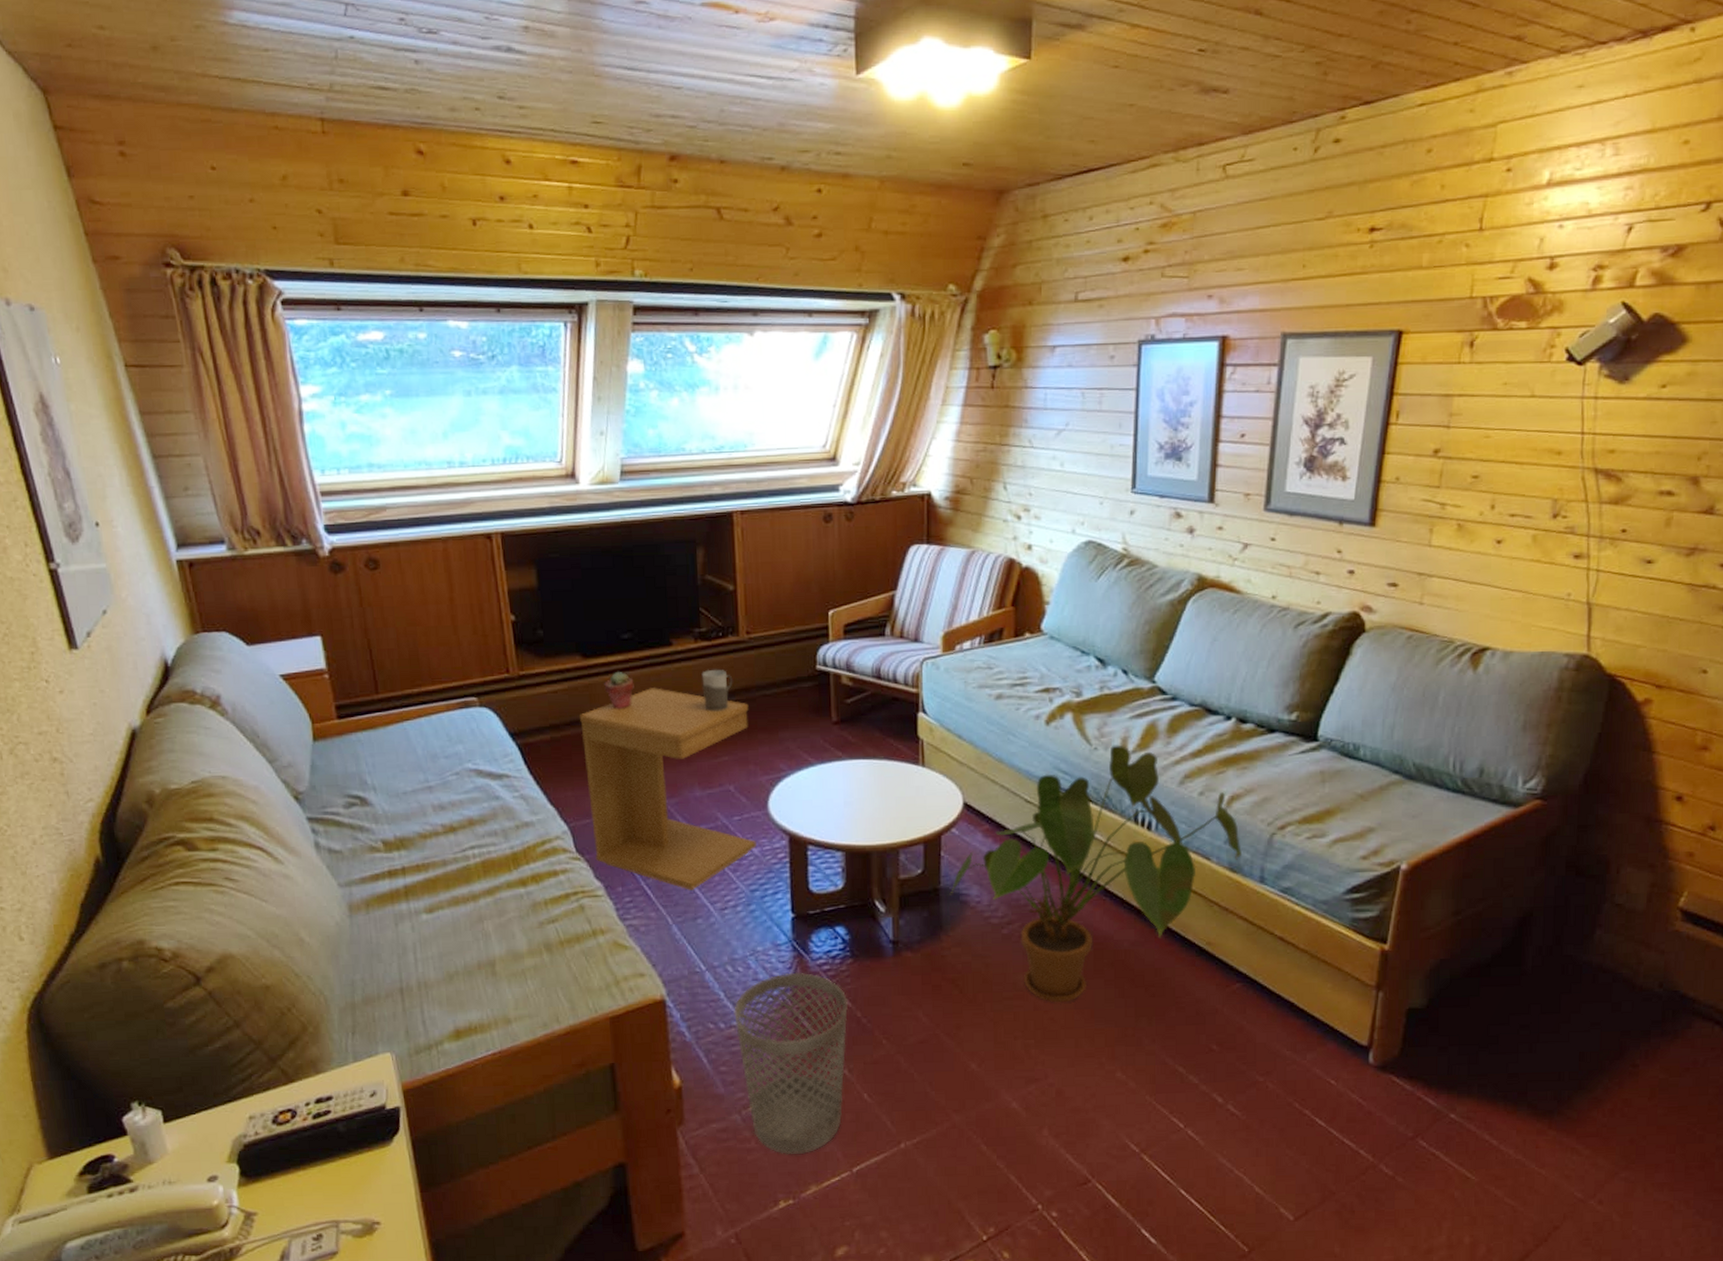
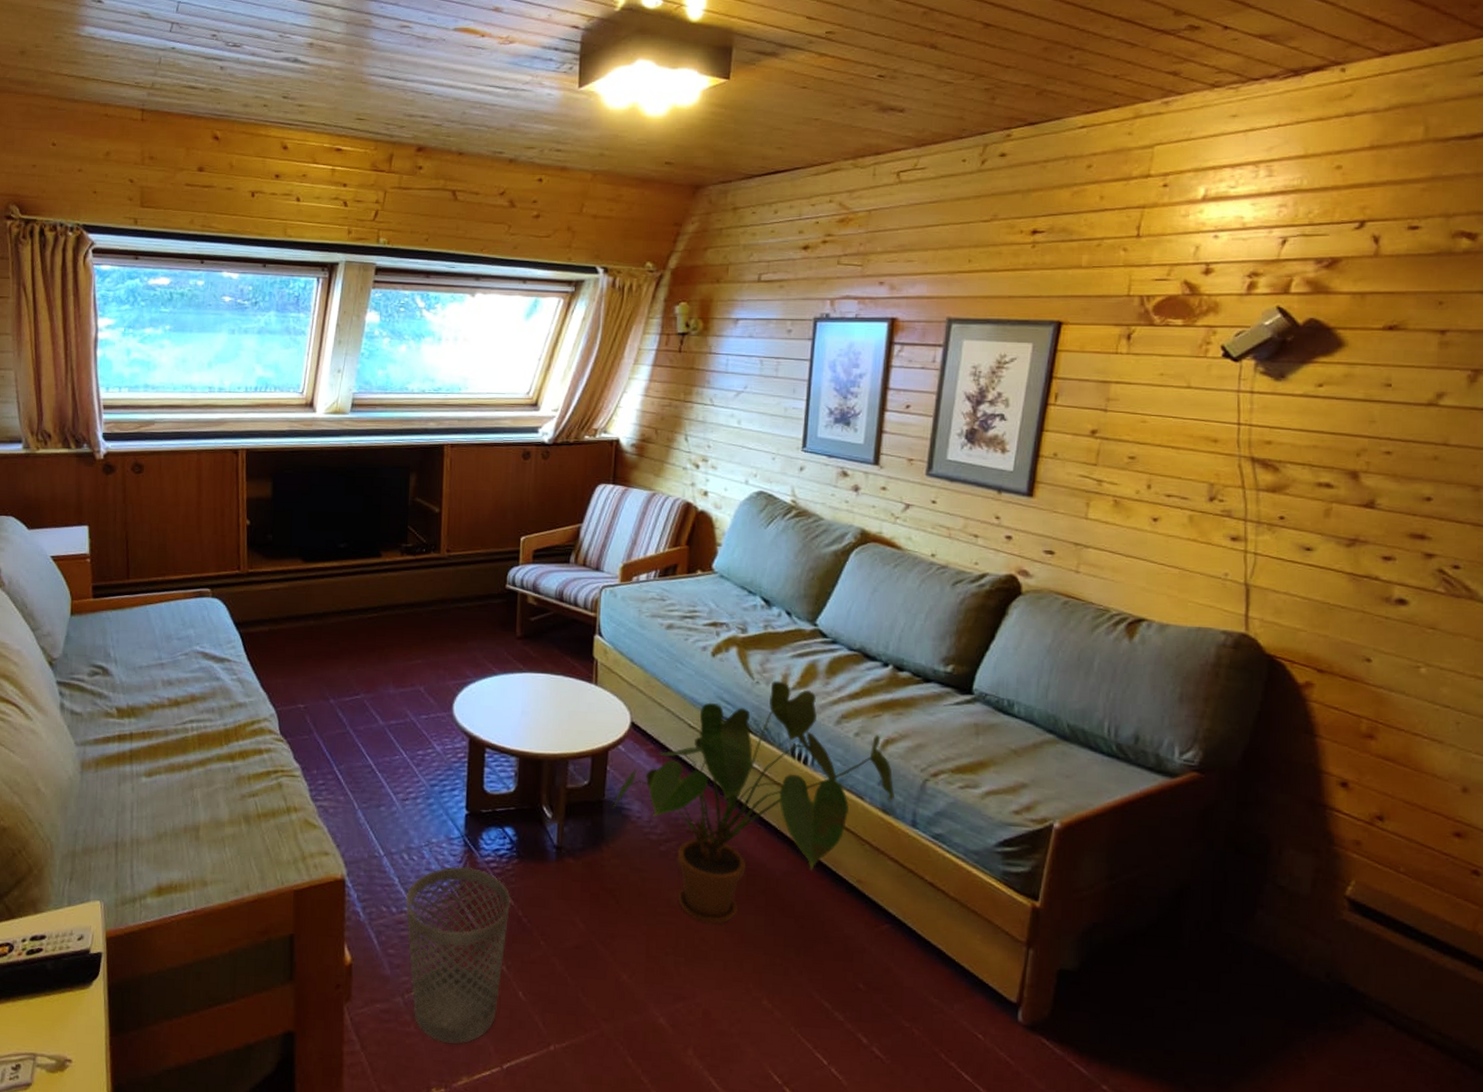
side table: present [580,688,757,890] -> none [295,593,443,779]
potted succulent: present [604,671,634,710] -> none [319,575,345,610]
mug: present [701,669,733,712] -> none [404,580,432,619]

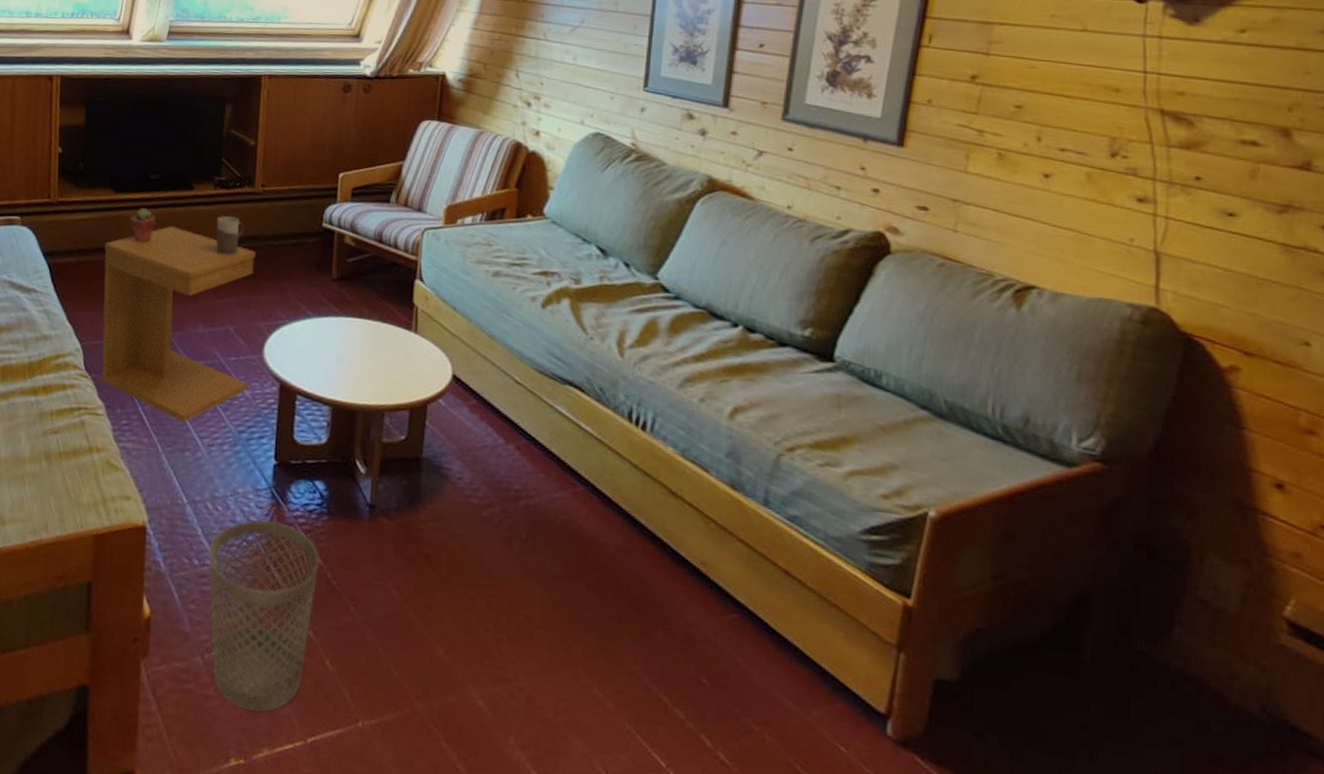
side table: none [295,593,443,779] -> present [101,226,256,422]
potted succulent: none [319,575,345,610] -> present [129,207,156,243]
mug: none [404,580,432,619] -> present [216,215,245,256]
house plant: present [612,680,895,924] -> none [431,337,744,601]

